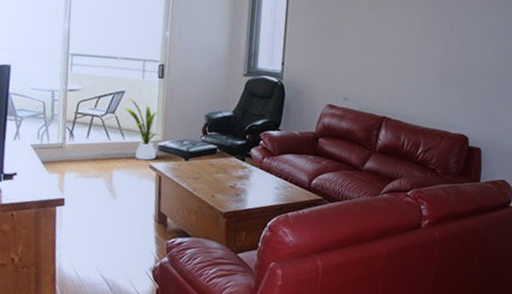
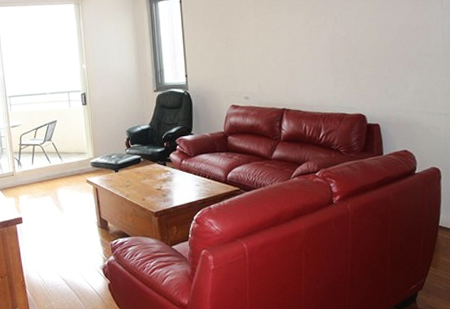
house plant: present [124,99,161,161] -> none [58,127,92,177]

